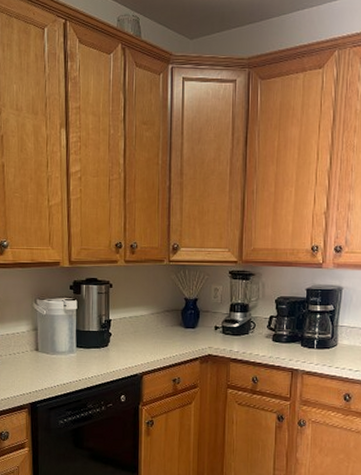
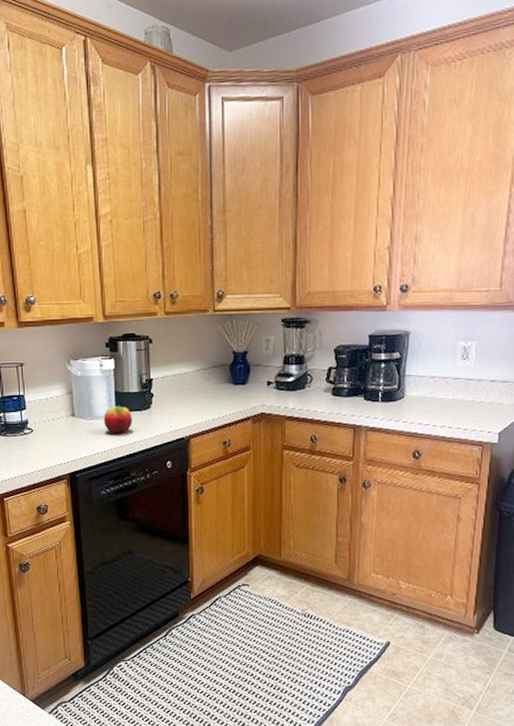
fruit: none [65,342,91,368] -> present [103,405,132,433]

